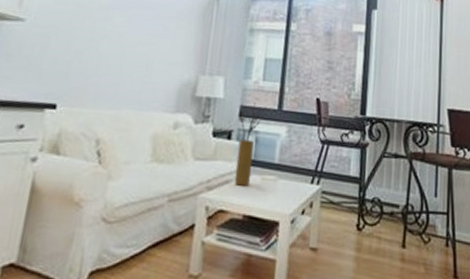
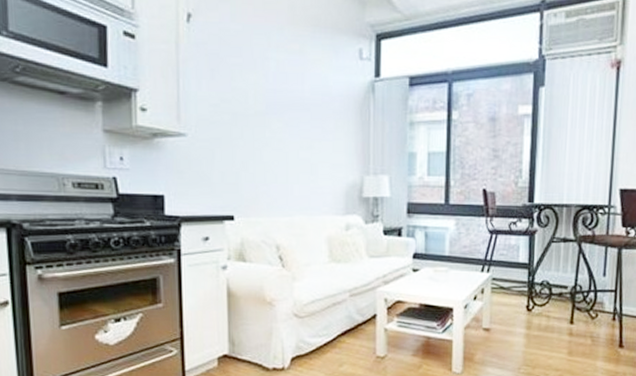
vase: present [234,102,267,186] -> none [407,198,434,278]

